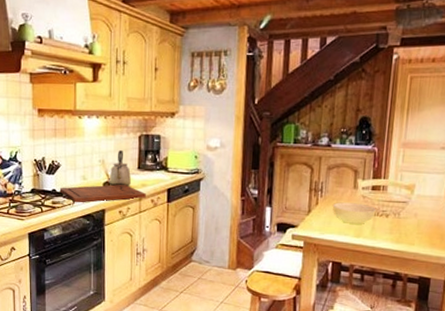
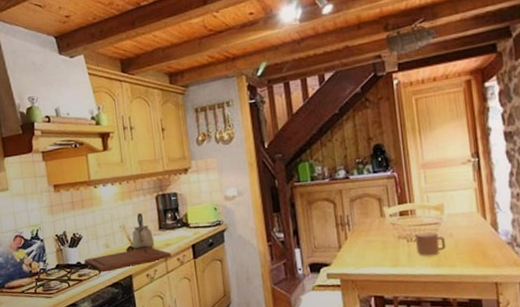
bowl: present [332,202,377,225] -> none [362,231,409,255]
mug: none [381,208,410,233] -> present [414,232,446,258]

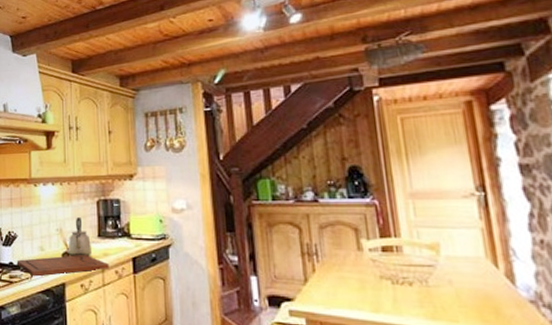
mug: present [414,232,446,258] -> none [401,274,444,307]

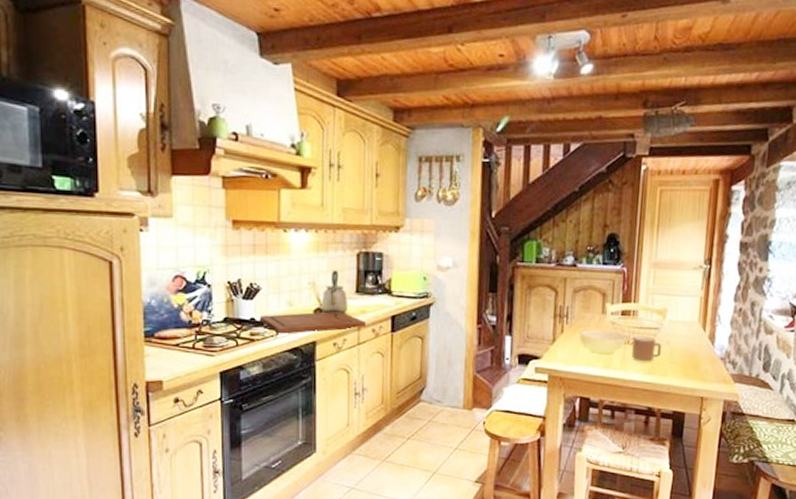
bowl: none [334,268,394,297] -> present [579,329,627,355]
mug: none [401,274,444,307] -> present [631,335,662,364]

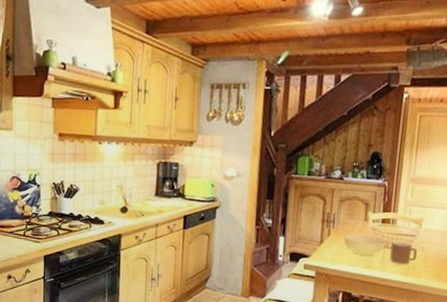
cutting board: present [259,310,366,334] -> none [77,210,163,227]
kettle: present [321,269,349,314] -> none [126,176,149,212]

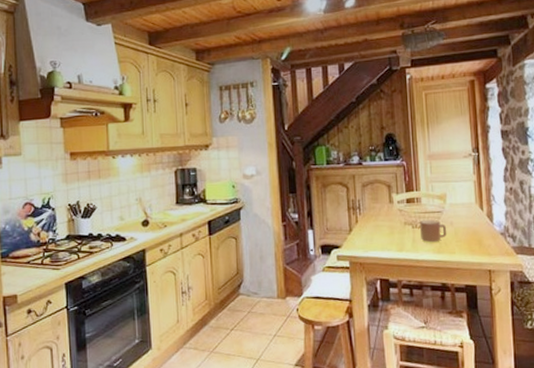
bowl: present [343,234,386,257] -> none [371,217,414,239]

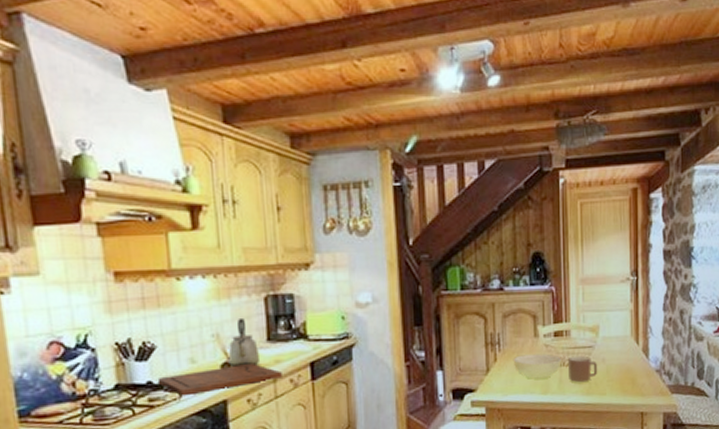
cutting board: none [96,220,187,246] -> present [157,362,282,396]
kettle: none [147,186,171,224] -> present [228,317,261,367]
bowl: none [371,217,414,239] -> present [513,353,562,380]

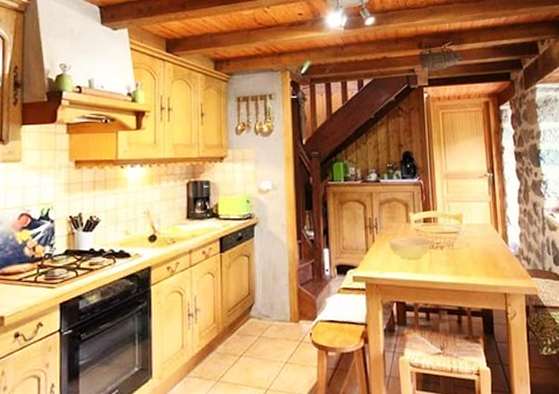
cutting board: present [157,362,282,396] -> none [98,236,196,262]
kettle: present [228,317,261,367] -> none [155,199,180,239]
mug: present [567,355,598,384] -> none [436,240,464,265]

